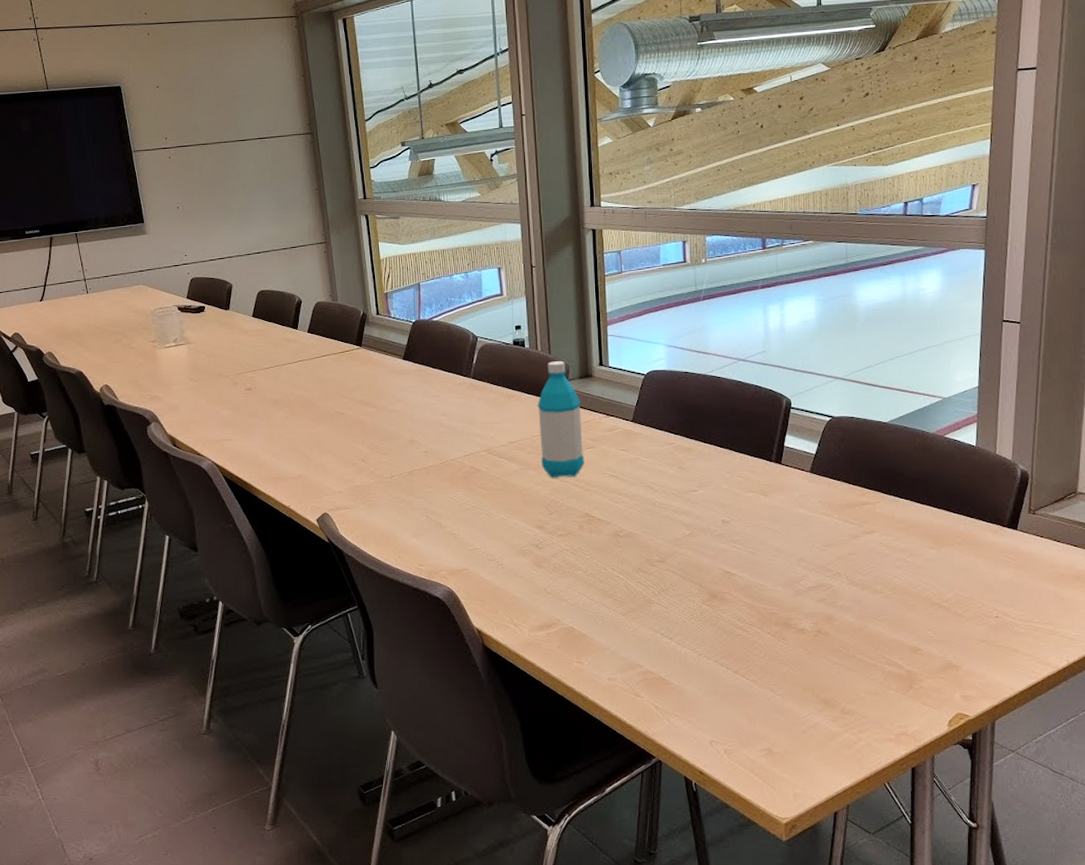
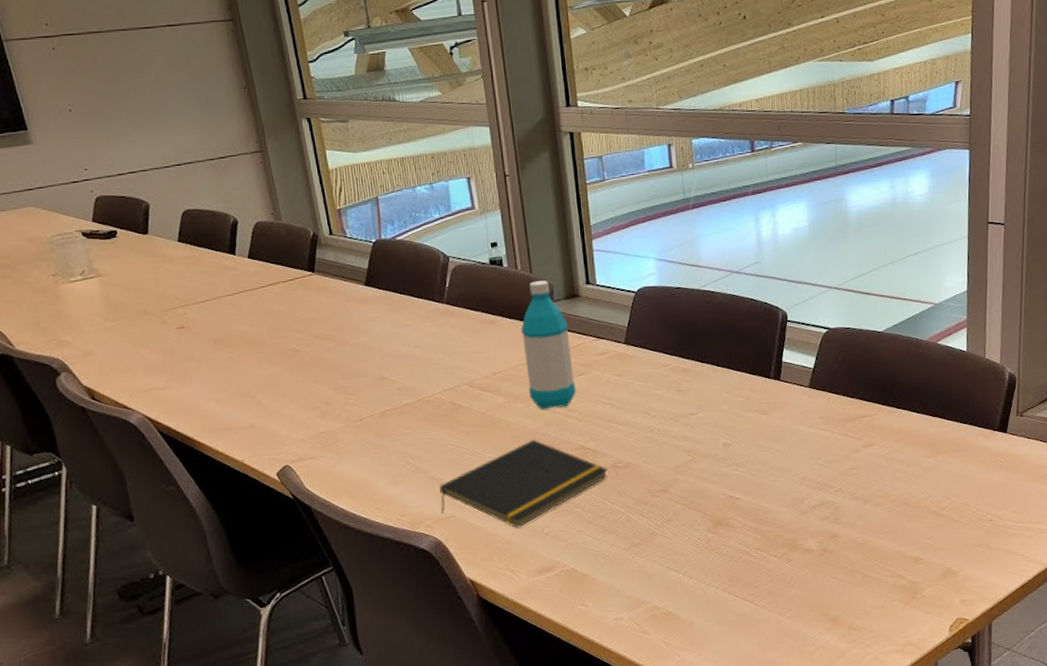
notepad: none [455,504,610,585] -> present [439,439,608,528]

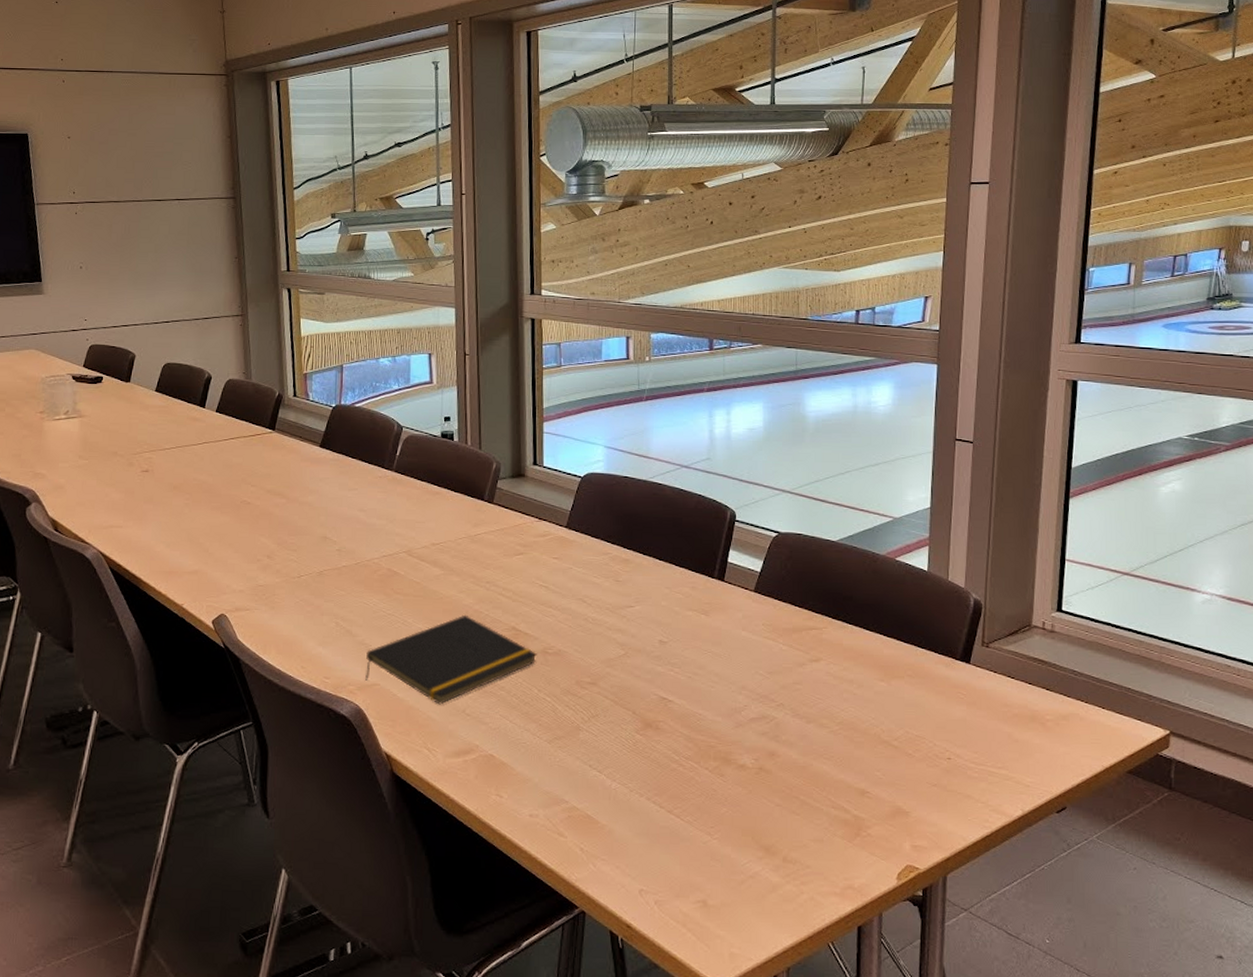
water bottle: present [520,280,576,410] -> none [464,457,513,586]

